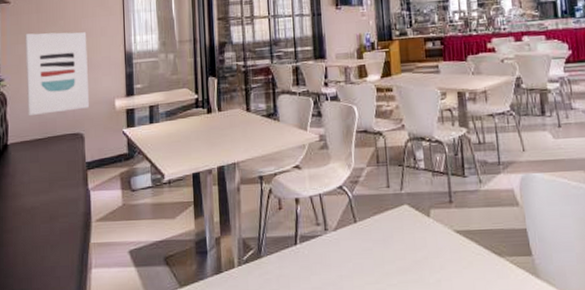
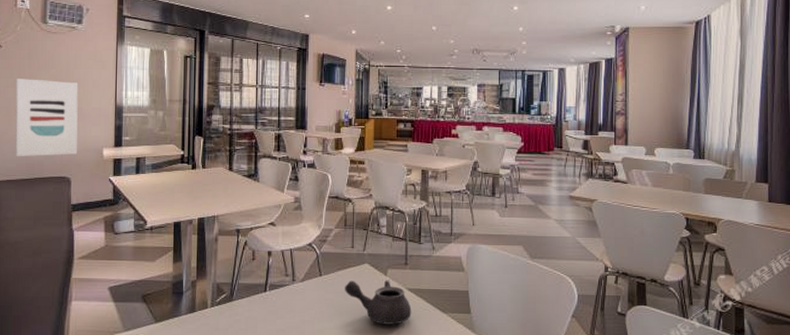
teapot: none [383,222,463,275] -> present [345,280,412,325]

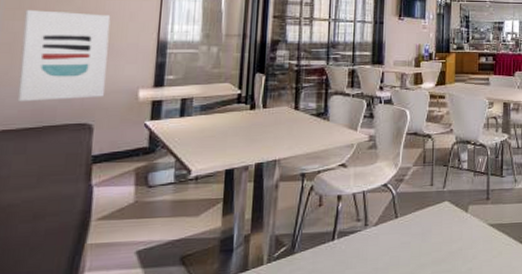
teapot: present [345,280,412,325] -> none [423,217,494,265]

